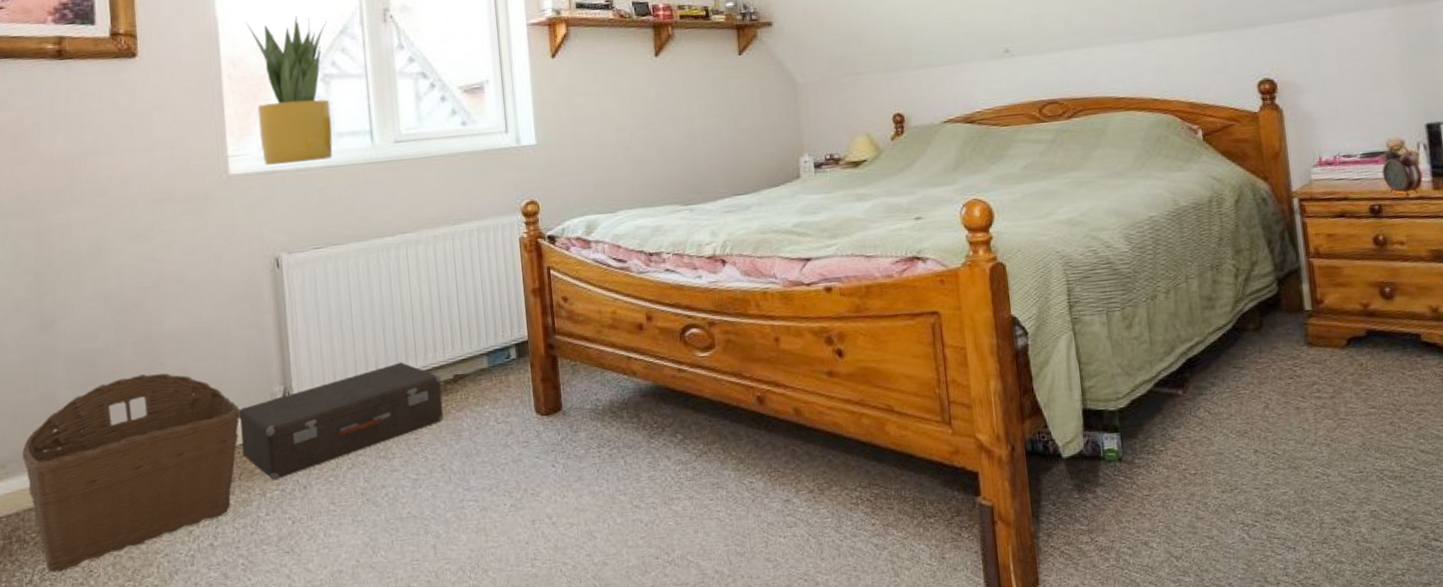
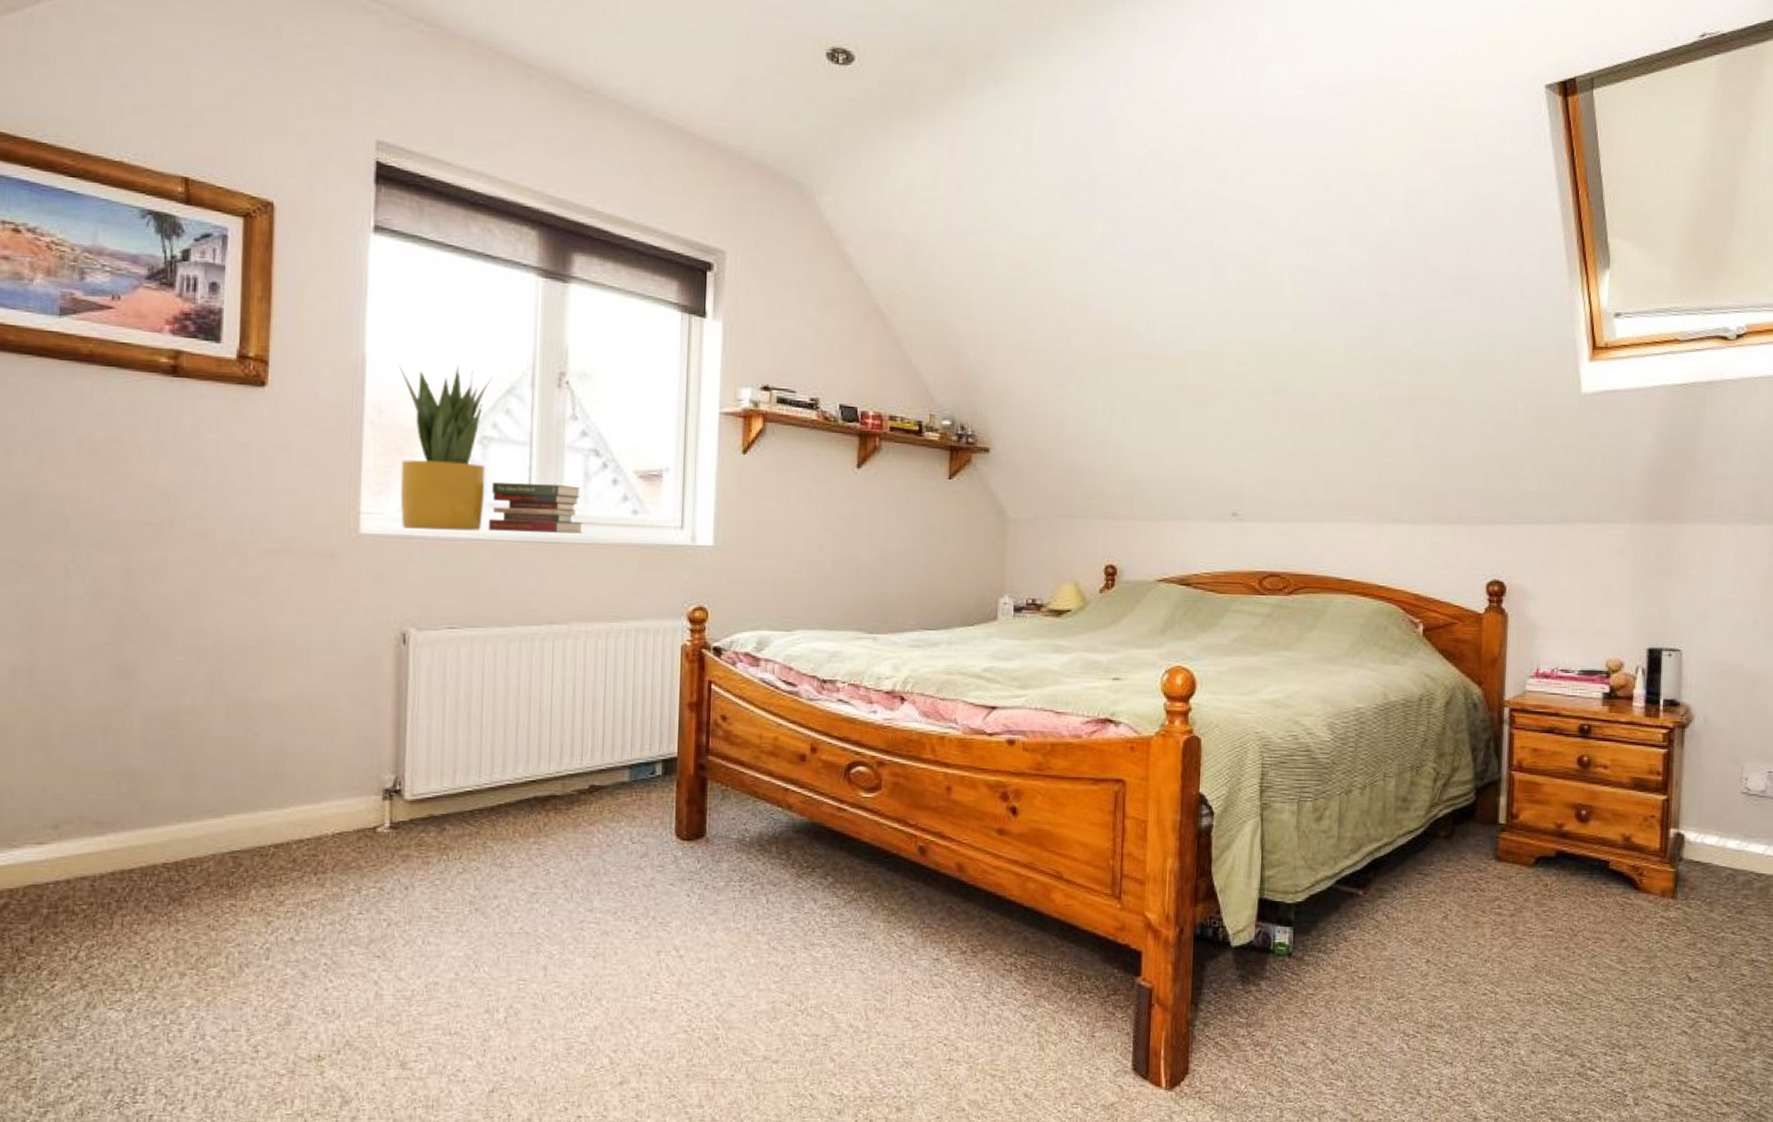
wicker basket: present [22,373,241,572] -> none [81,743,343,950]
suitcase: present [239,362,444,481] -> none [338,764,575,877]
books: none [337,107,420,158] -> present [489,482,583,534]
alarm clock: present [1382,144,1423,196] -> none [1597,665,1637,719]

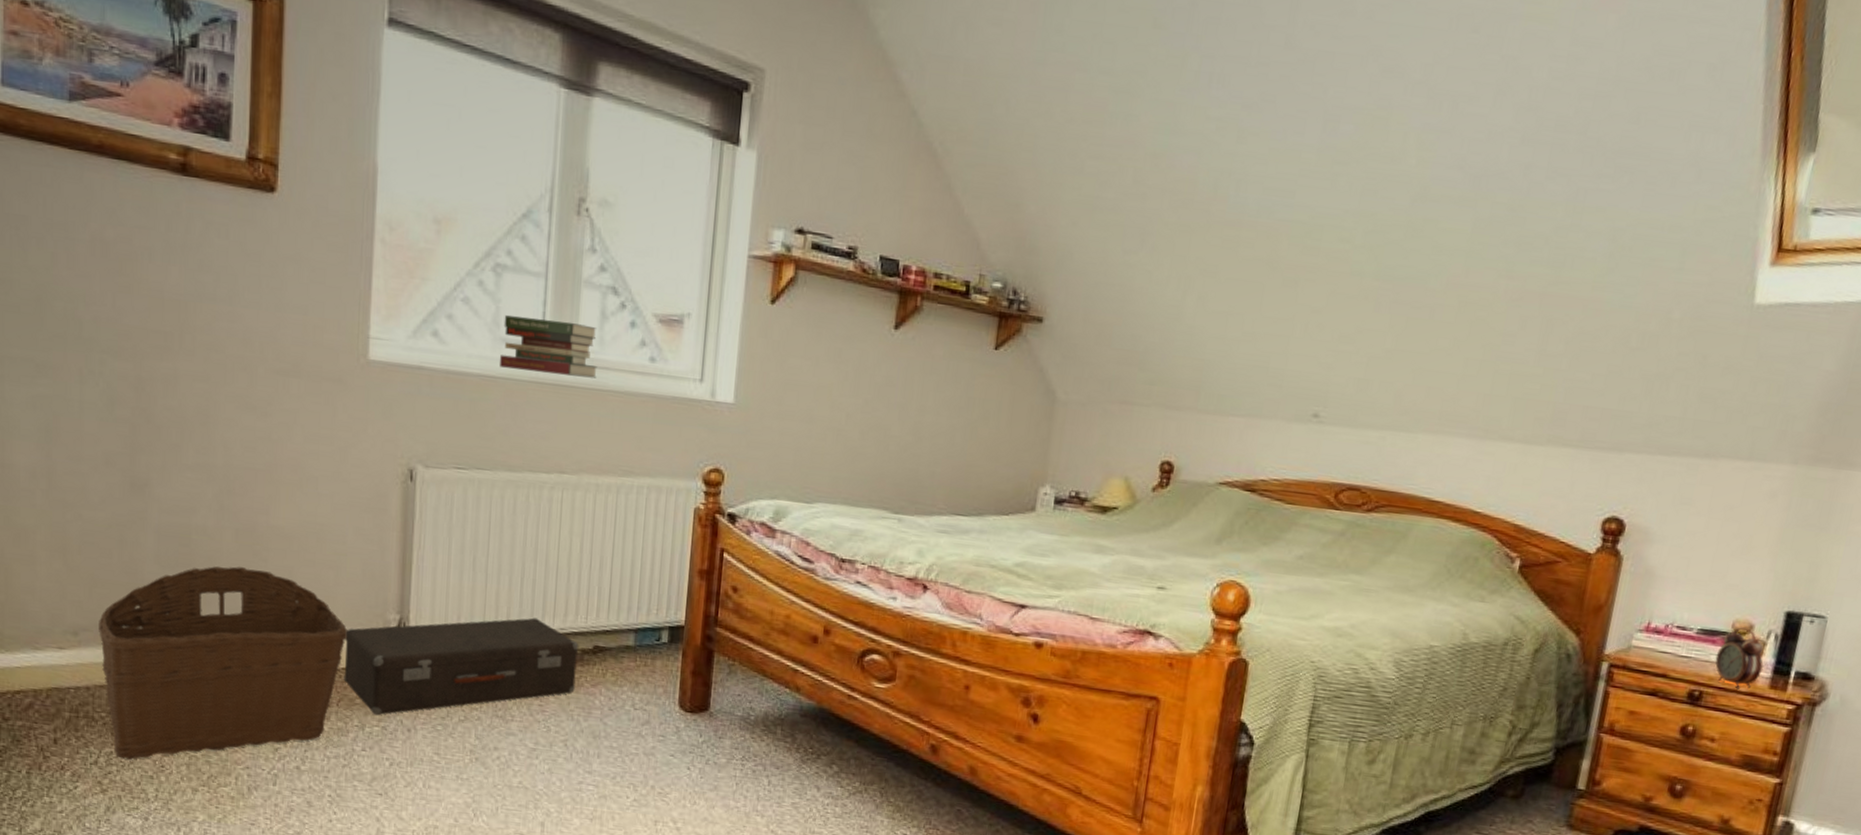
wicker basket: none [81,743,343,950] -> present [99,566,348,760]
suitcase: none [338,764,575,877] -> present [344,617,579,716]
planter: present [399,364,492,532] -> none [410,177,508,367]
alarm clock: none [1597,665,1637,719] -> present [1715,627,1764,688]

